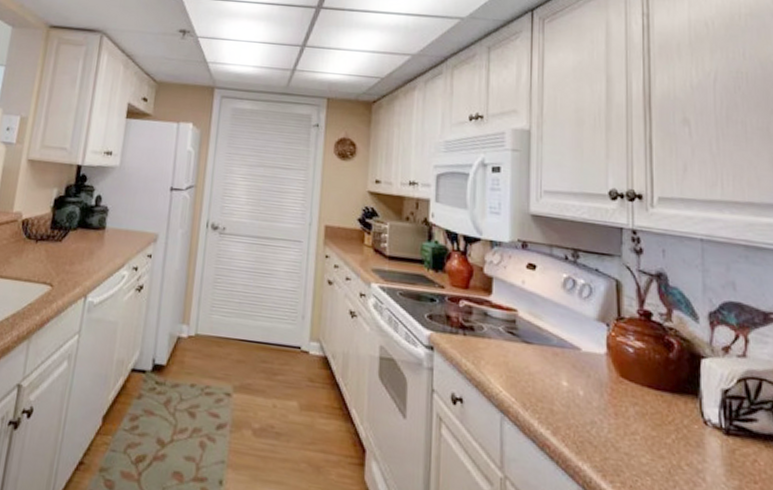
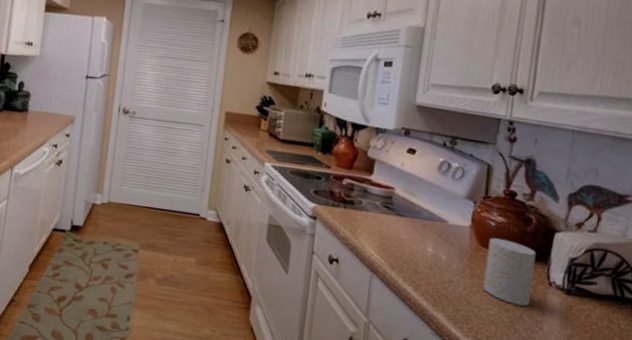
cup: none [629,367,686,452] -> present [483,238,537,306]

